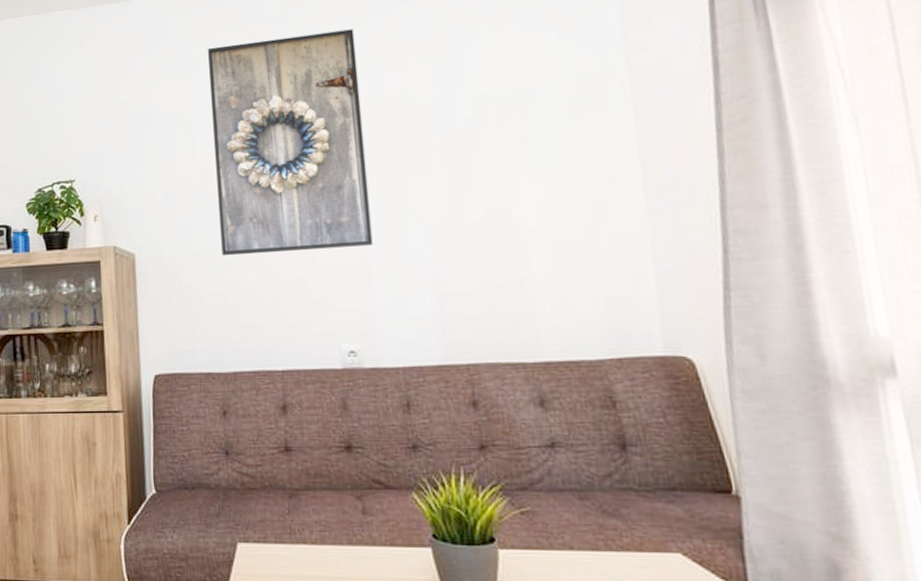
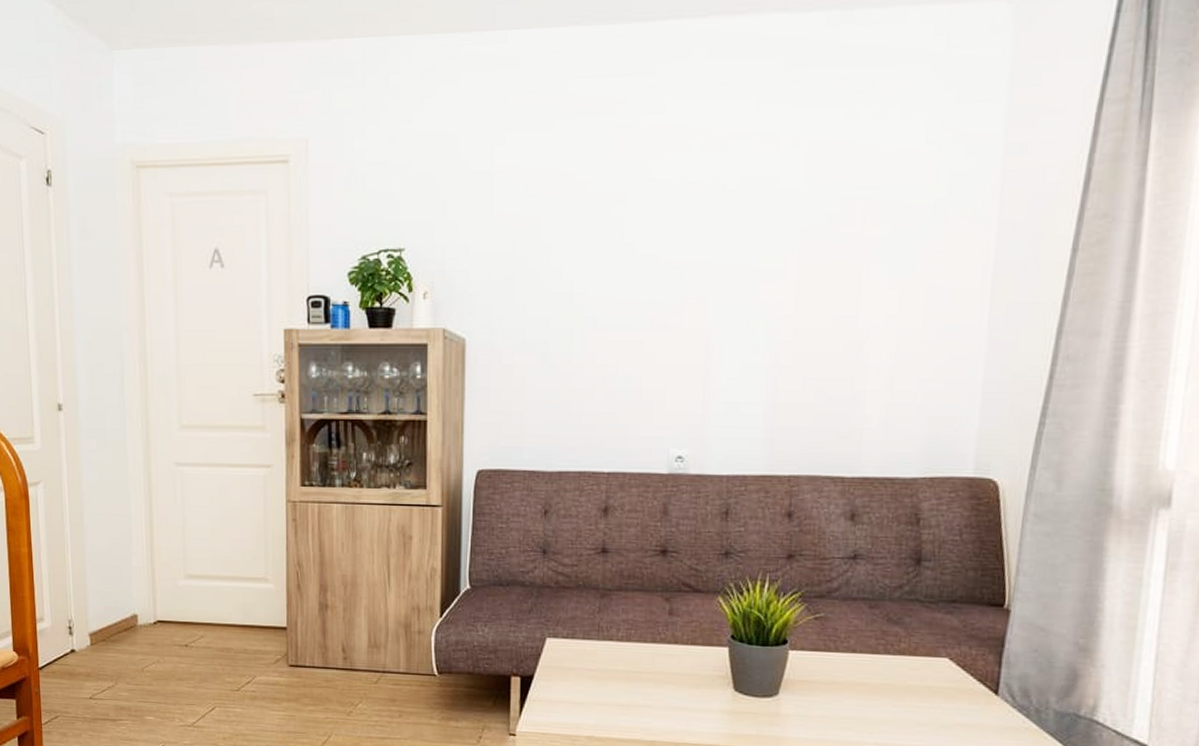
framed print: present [208,29,373,256] -> none [559,95,728,348]

